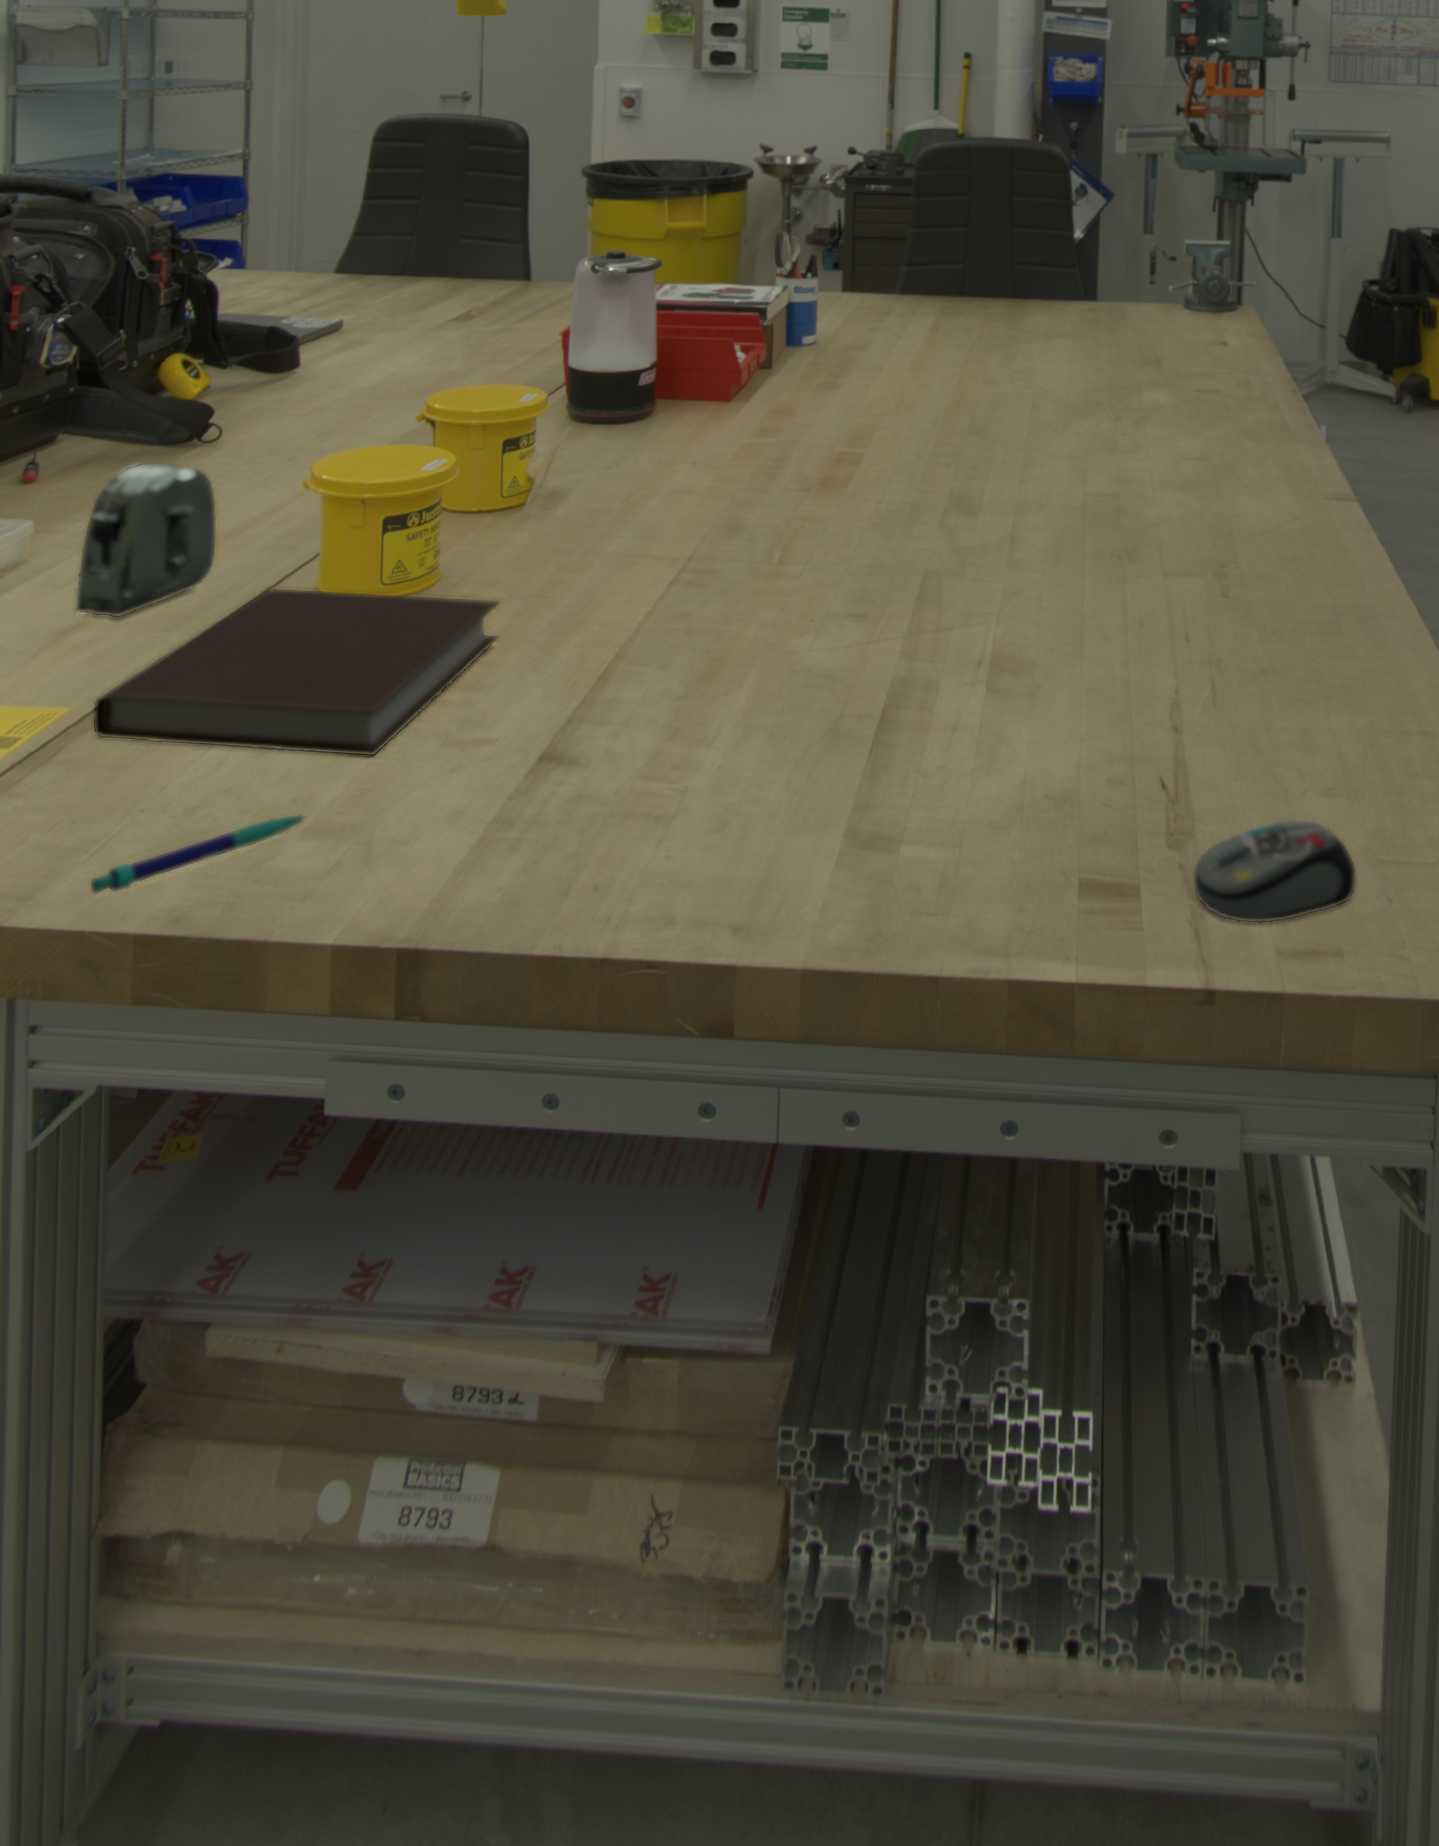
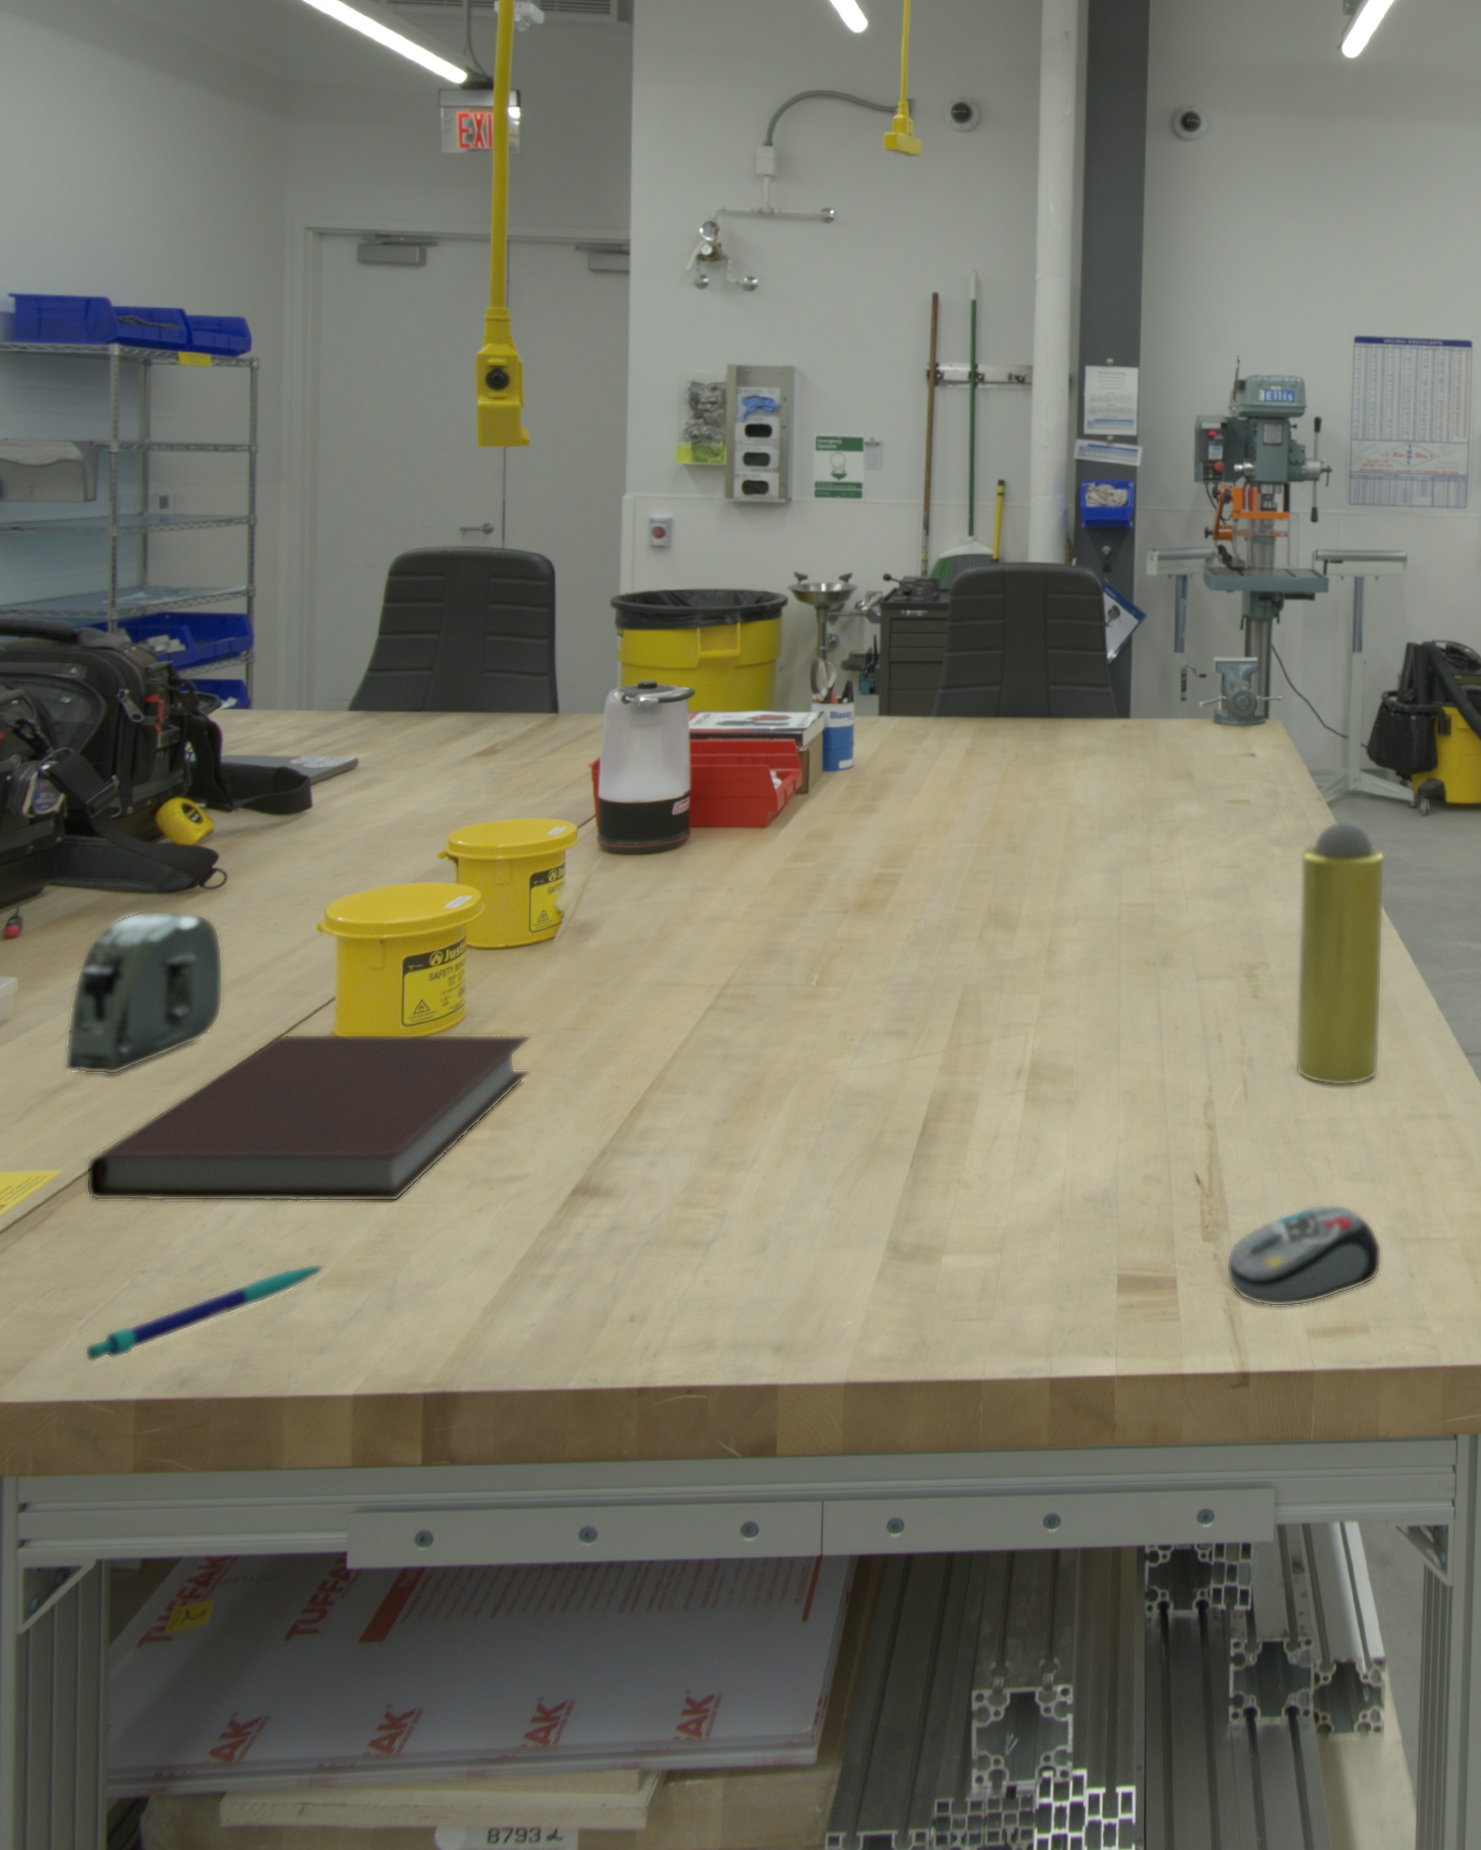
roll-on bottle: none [1265,414,1365,696] -> present [1294,820,1386,1086]

